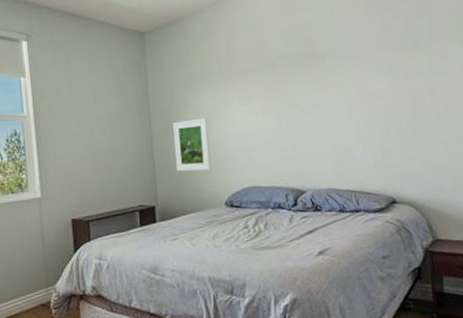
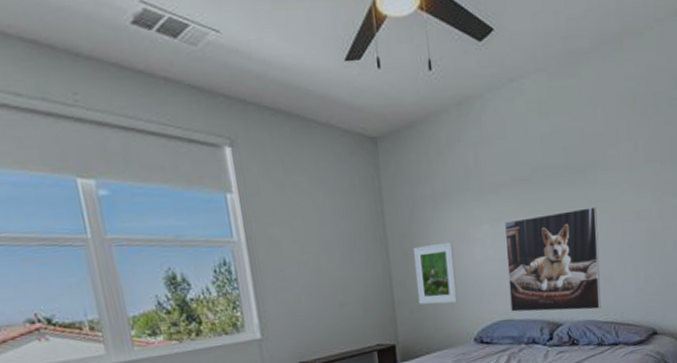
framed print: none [252,88,342,180] -> present [504,207,601,312]

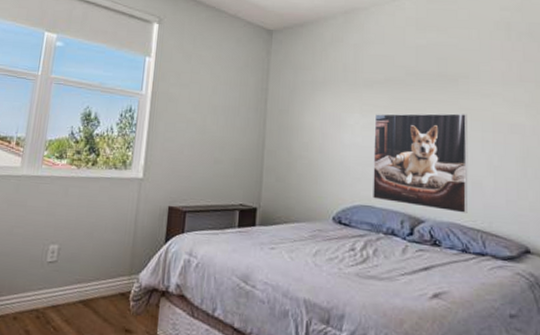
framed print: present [414,241,458,305] -> none [285,123,325,180]

